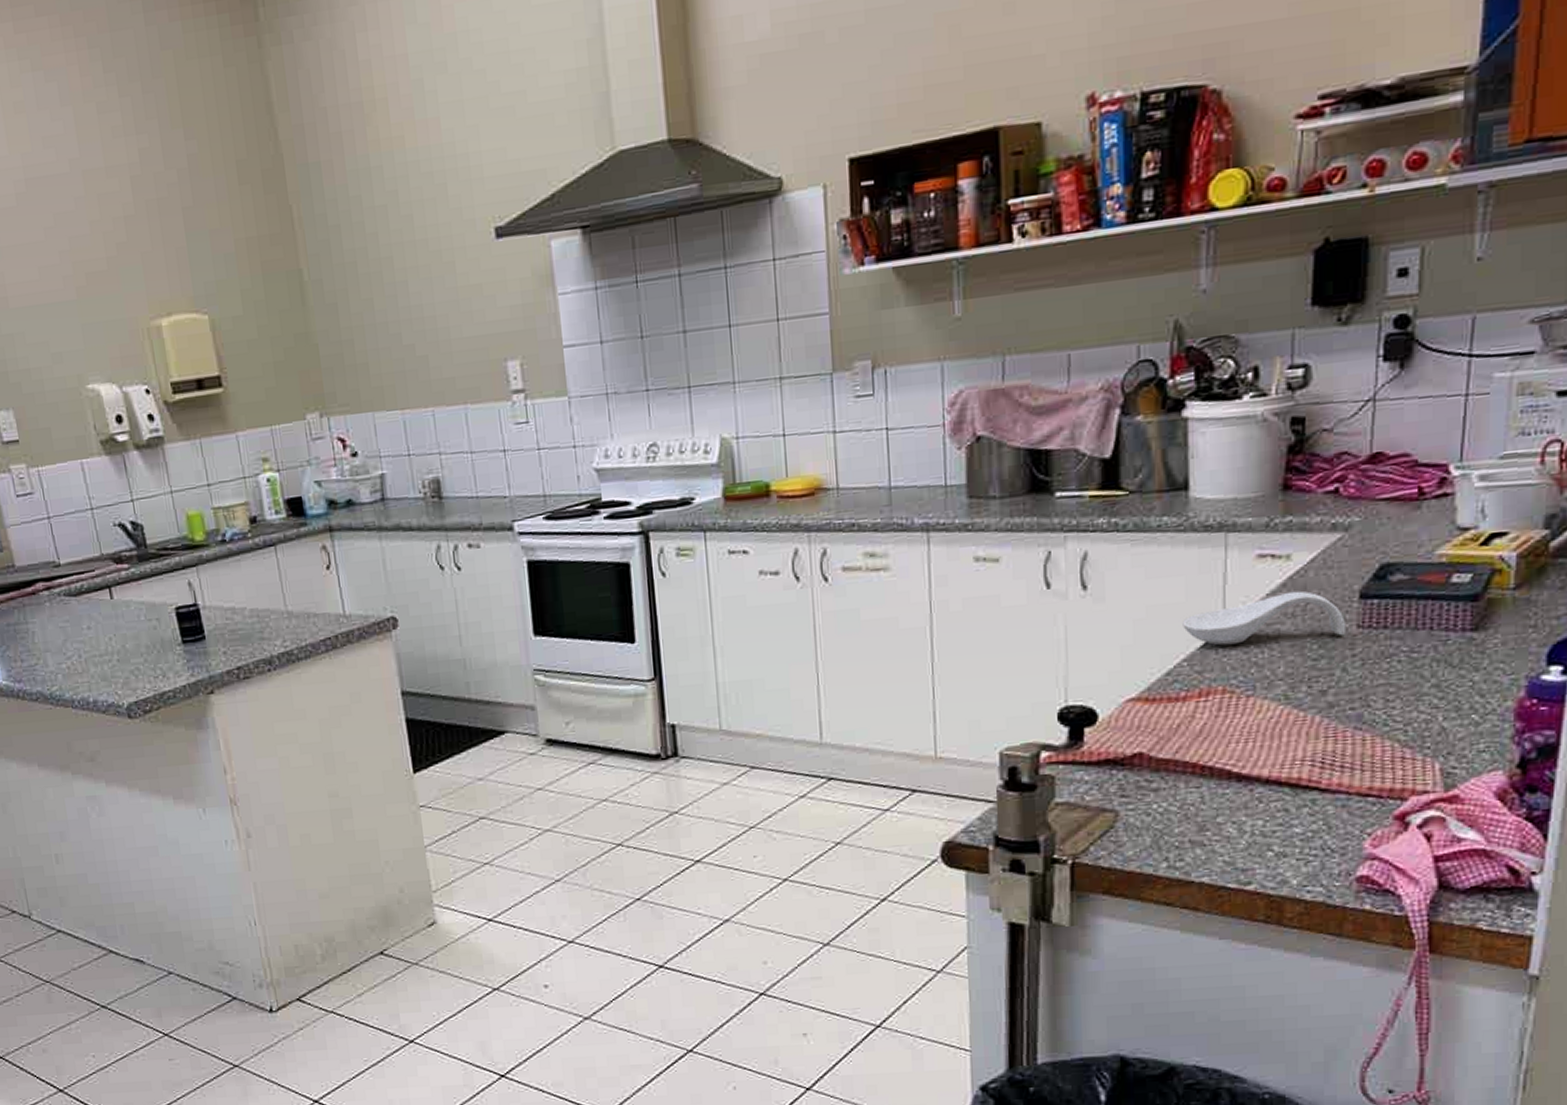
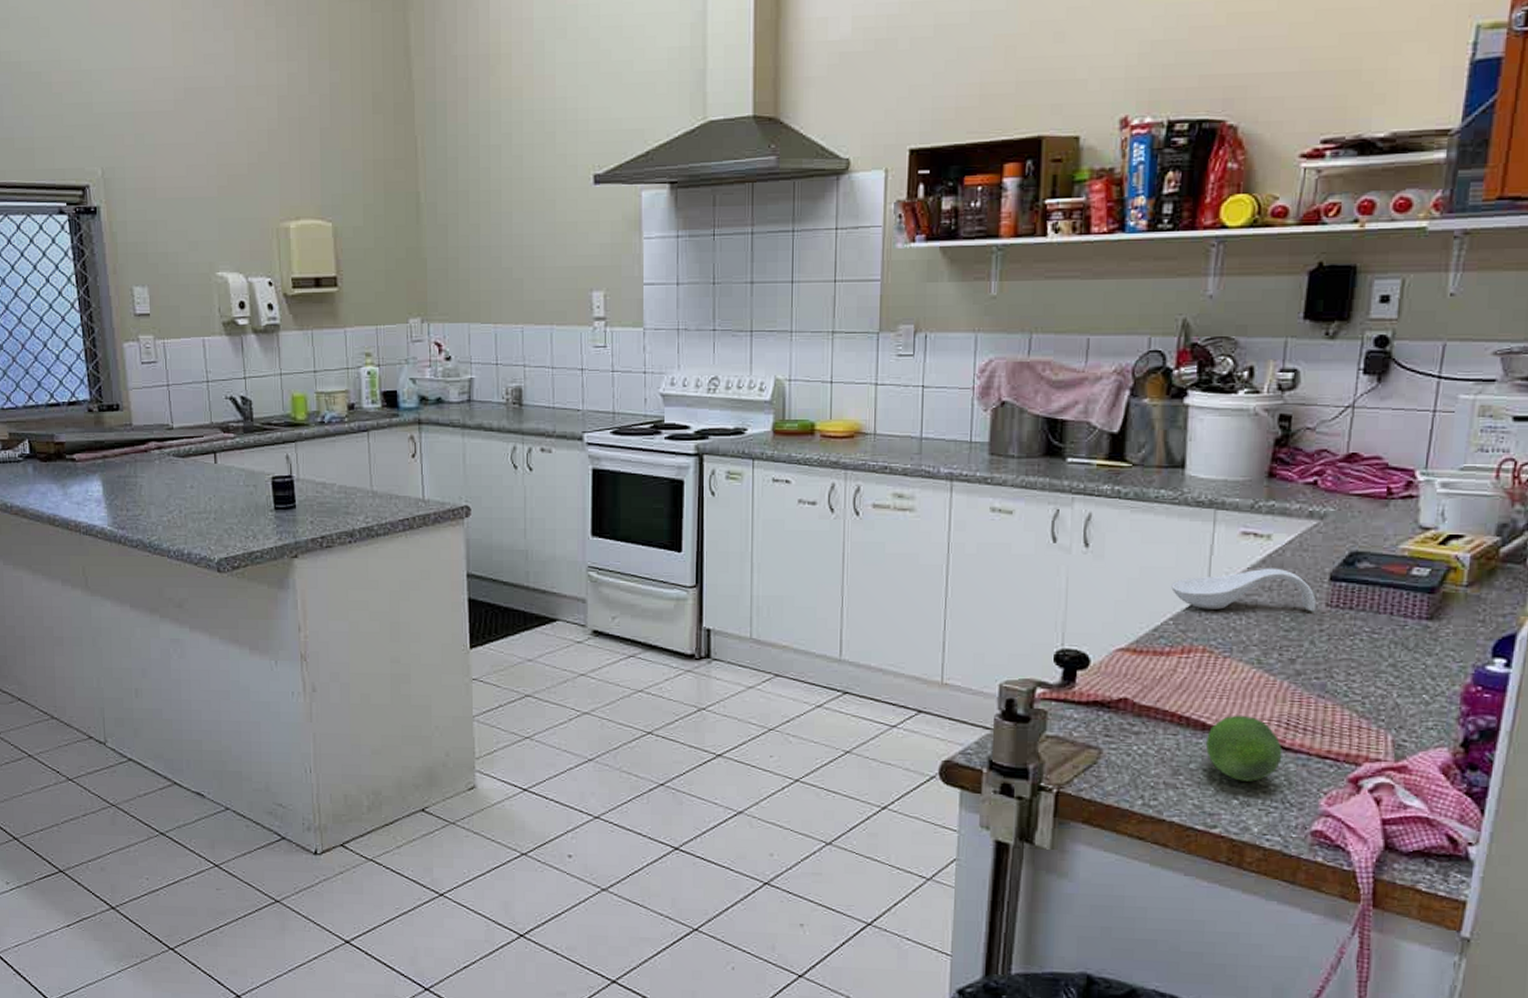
fruit: none [1232,758,1319,831] -> present [1205,715,1283,782]

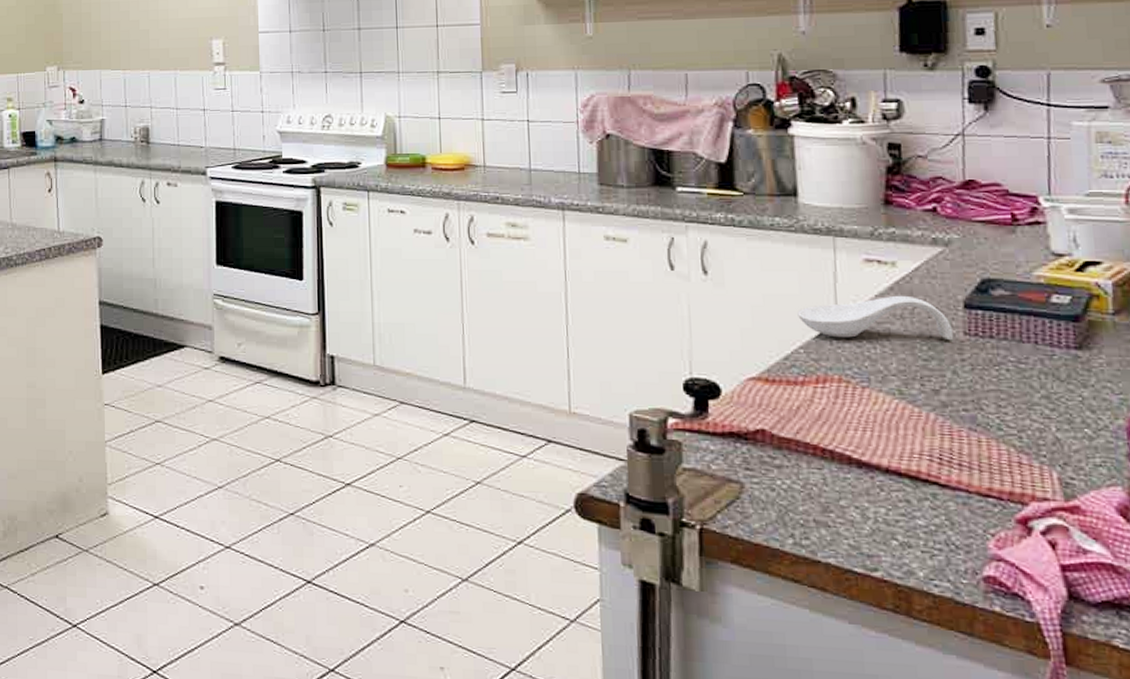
fruit: present [1205,715,1283,782] -> none [854,448,940,521]

